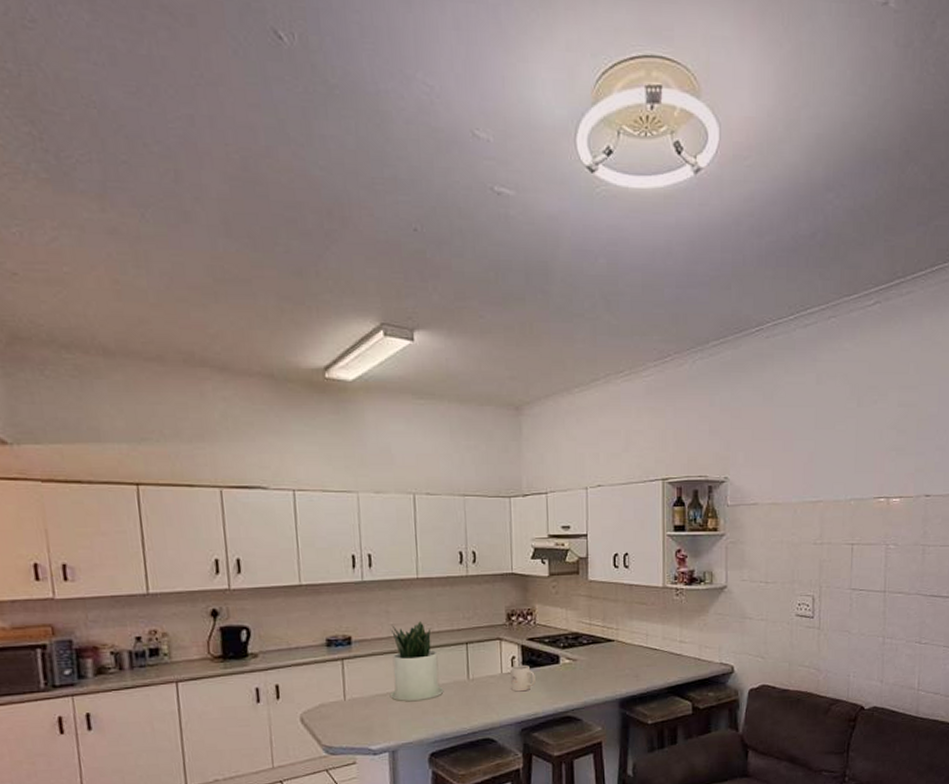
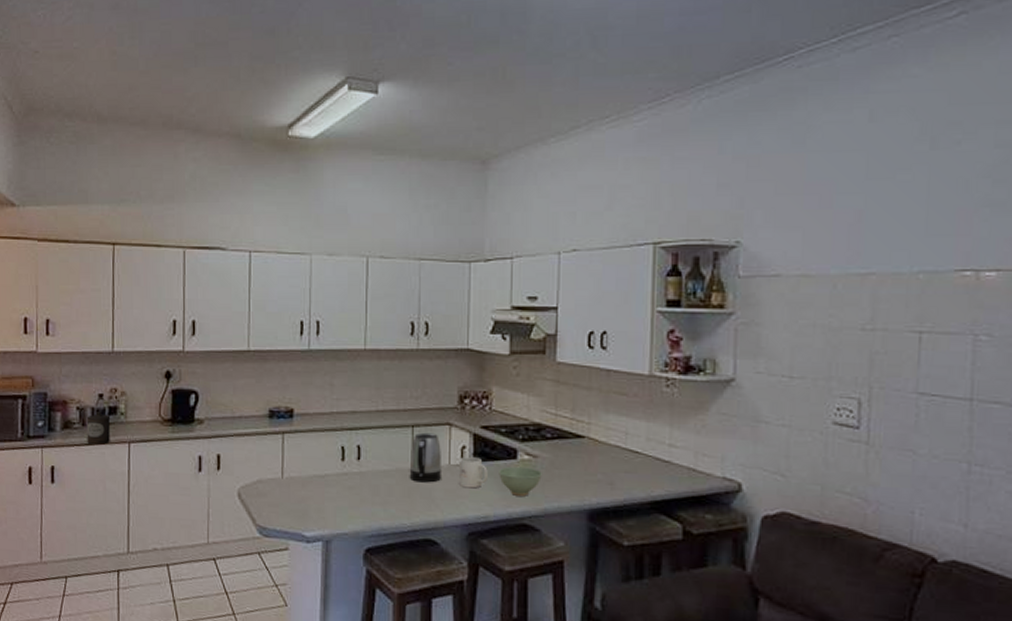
canister: none [123,653,154,687] -> present [86,410,110,444]
planter: present [389,620,444,702] -> none [327,396,385,488]
kettle: none [466,647,496,691] -> present [409,432,443,483]
bowl: none [545,669,582,694] -> present [499,466,543,496]

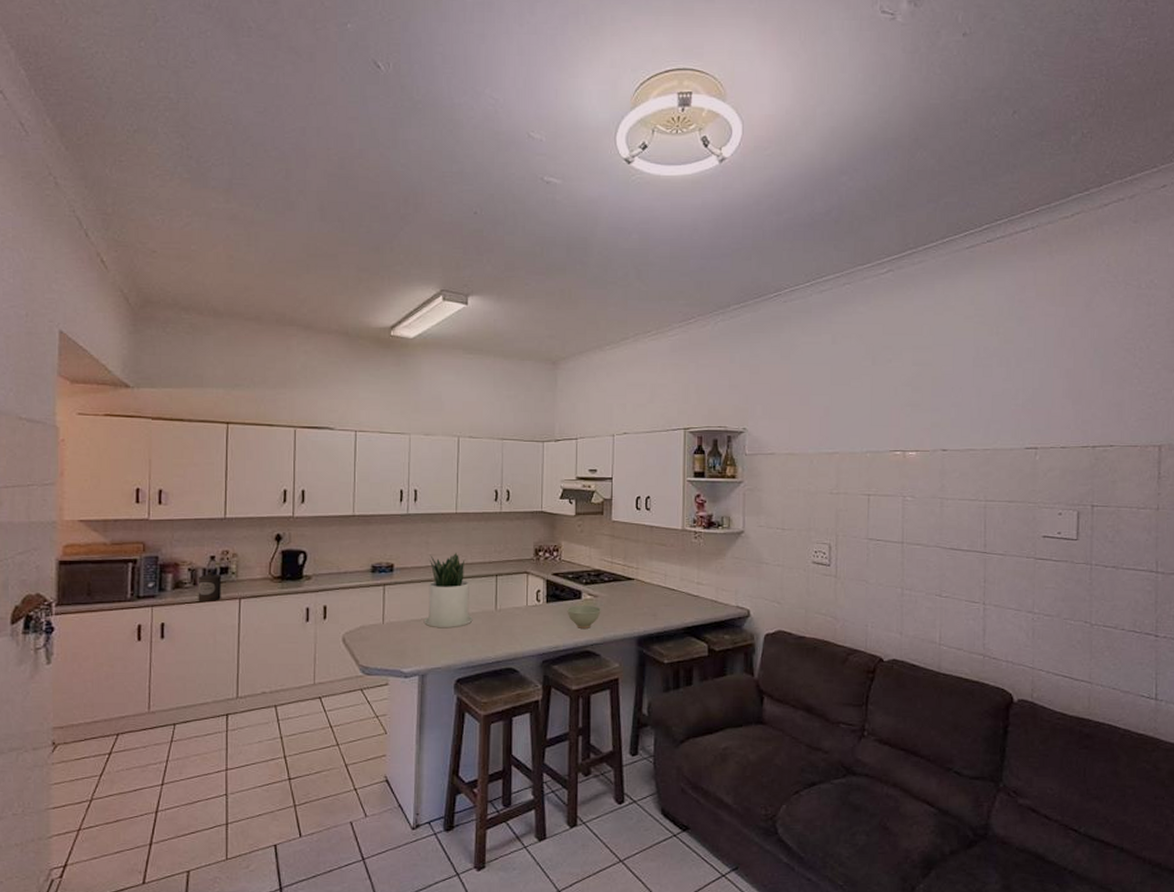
planter: none [327,396,385,488] -> present [423,552,473,629]
kettle: present [409,432,443,483] -> none [493,580,521,622]
mug: present [458,456,488,489] -> none [534,598,558,624]

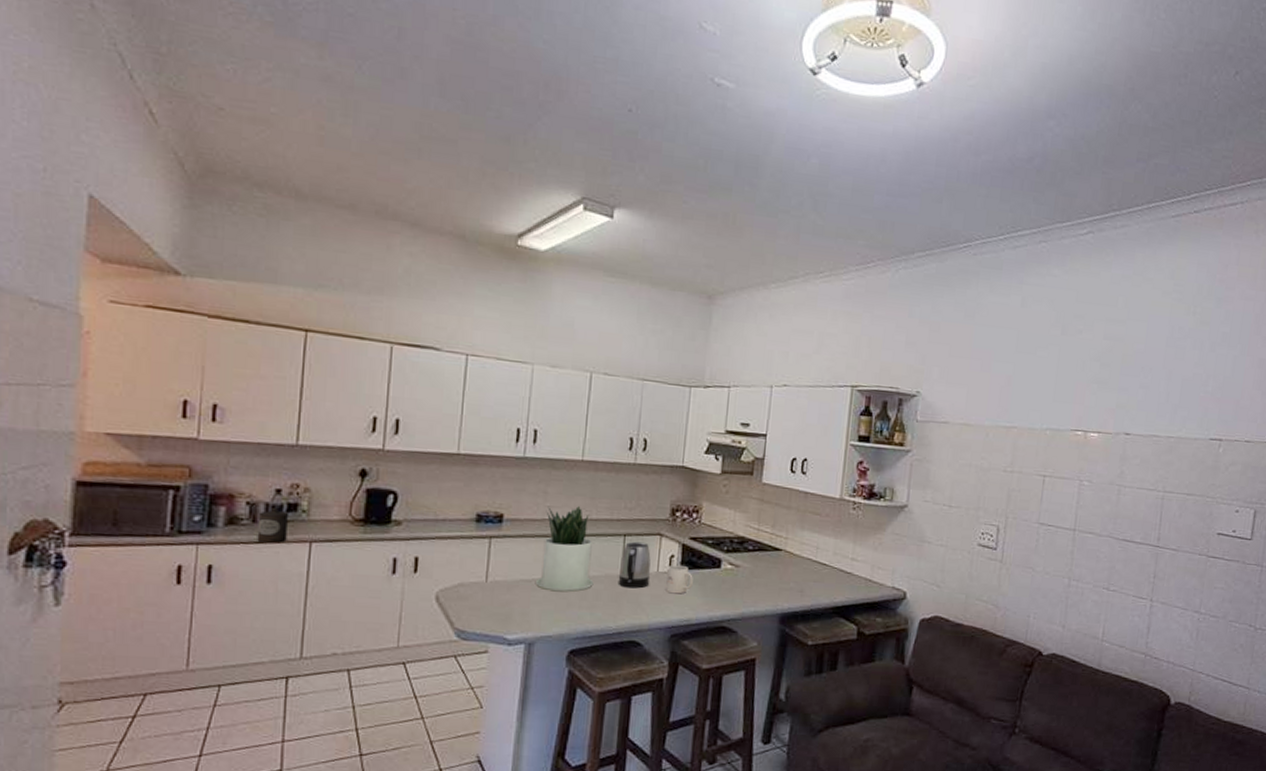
kettle: none [493,580,521,622] -> present [617,541,651,589]
mug: none [534,598,558,624] -> present [665,564,693,594]
bowl: present [567,605,602,628] -> none [703,574,744,602]

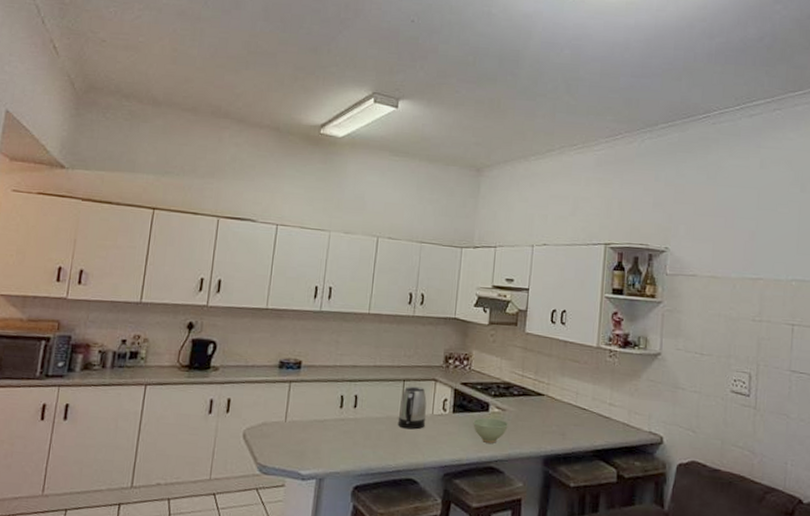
canister: present [257,507,288,543] -> none [105,354,130,386]
planter: present [535,505,594,593] -> none [326,353,377,432]
mug: present [665,564,693,594] -> none [439,408,464,436]
bowl: none [703,574,744,602] -> present [473,417,510,443]

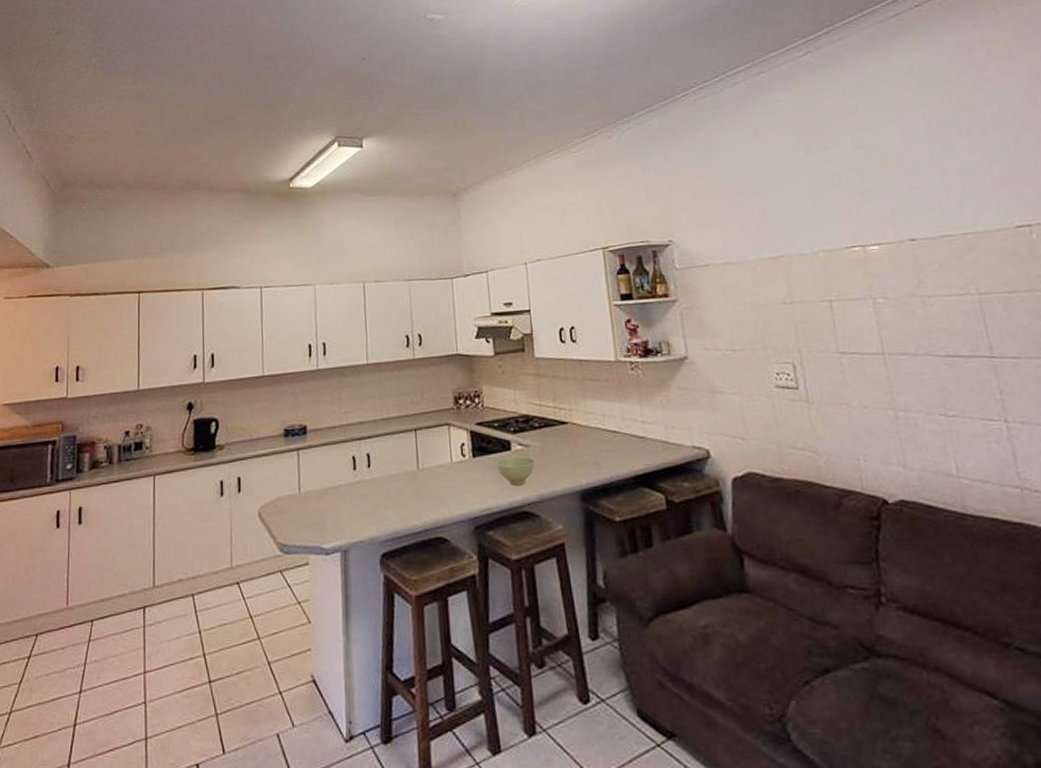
kettle: present [397,386,427,430] -> none [415,434,446,483]

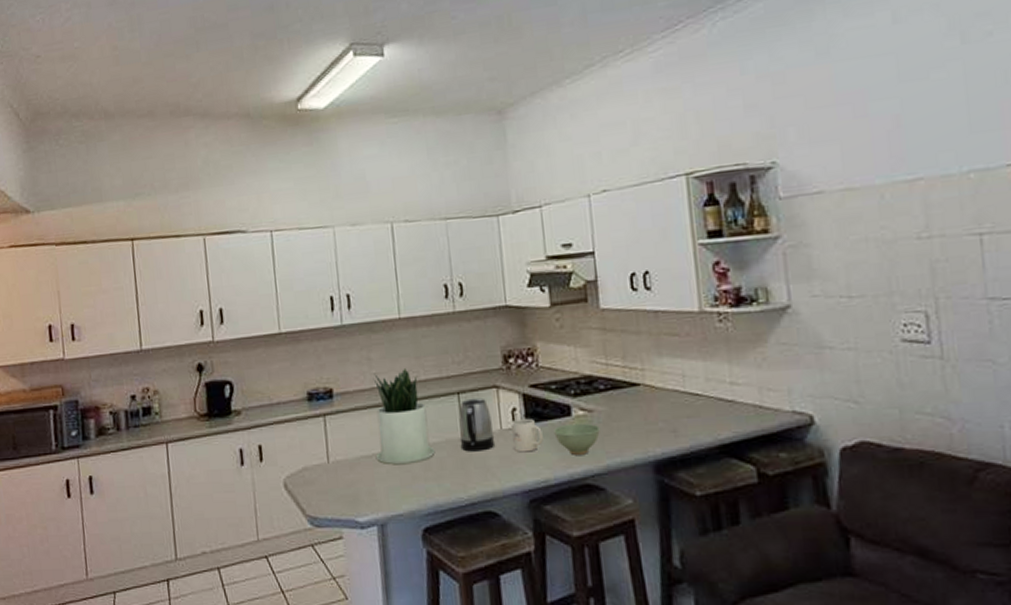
planter: none [341,407,394,495] -> present [373,367,435,465]
kettle: none [415,434,446,483] -> present [459,397,496,452]
mug: none [460,452,487,483] -> present [511,418,543,453]

